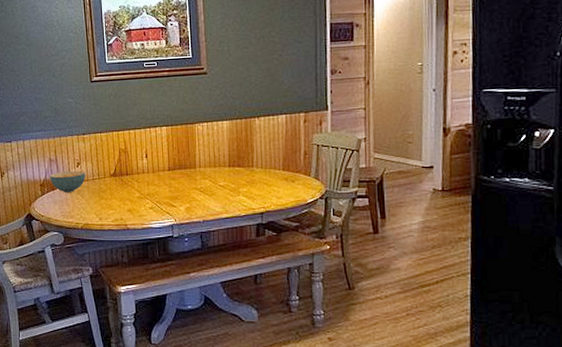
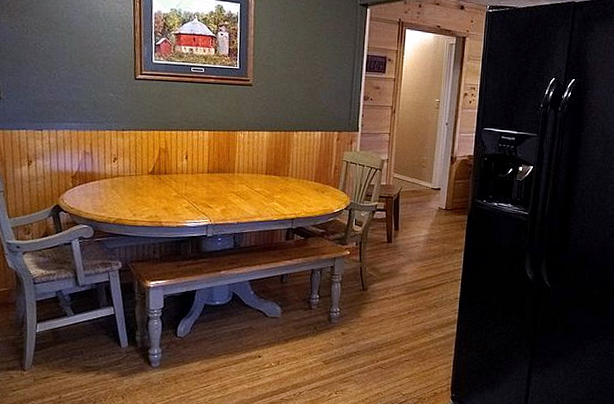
cereal bowl: present [49,171,86,193] -> none [82,165,122,187]

